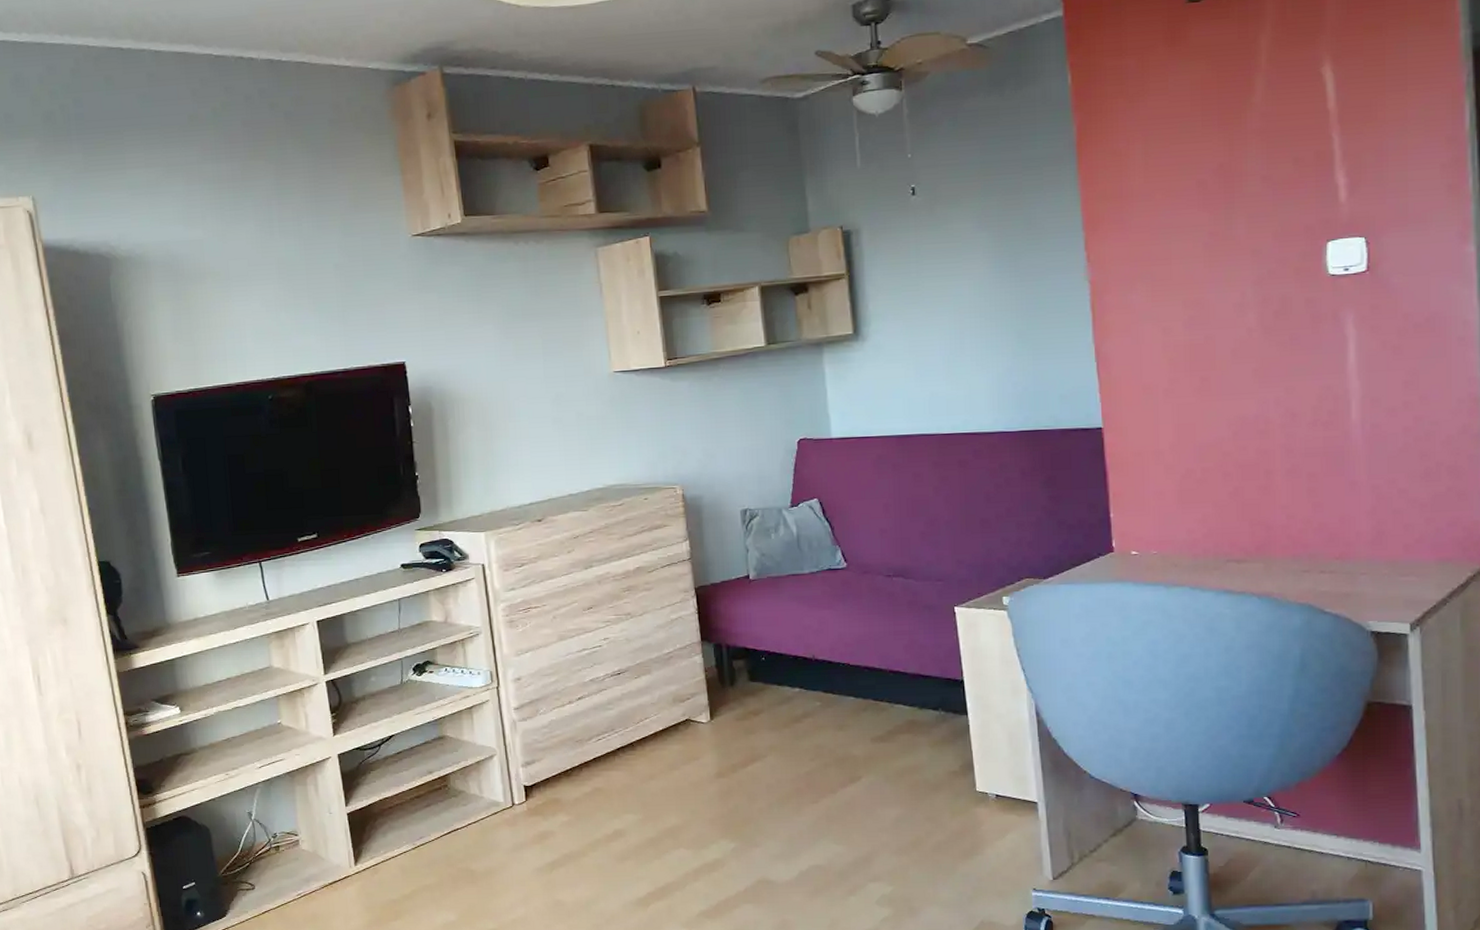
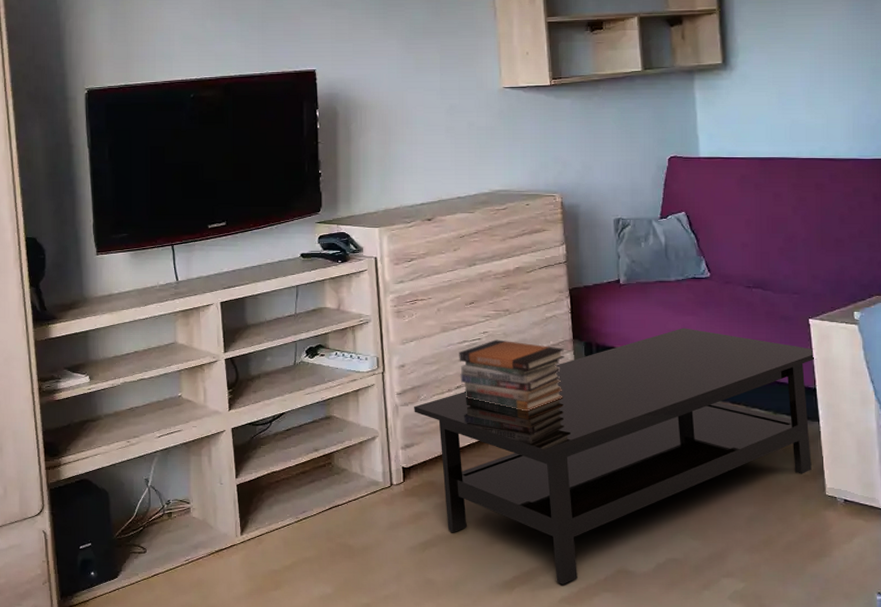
coffee table: none [533,623,963,898] -> present [414,328,816,584]
book stack: none [578,645,694,720] -> present [459,340,565,412]

